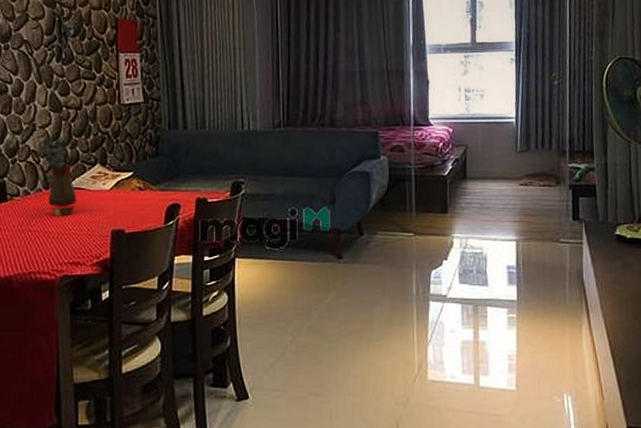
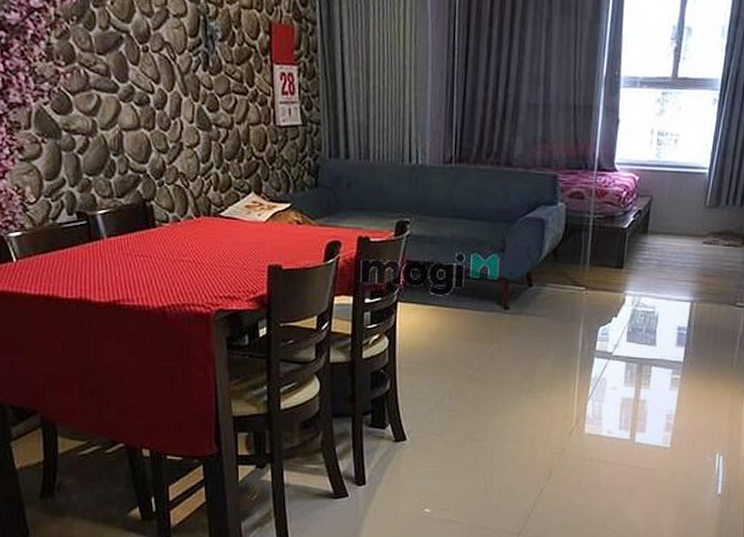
vase: present [40,134,77,217] -> none [189,155,231,248]

